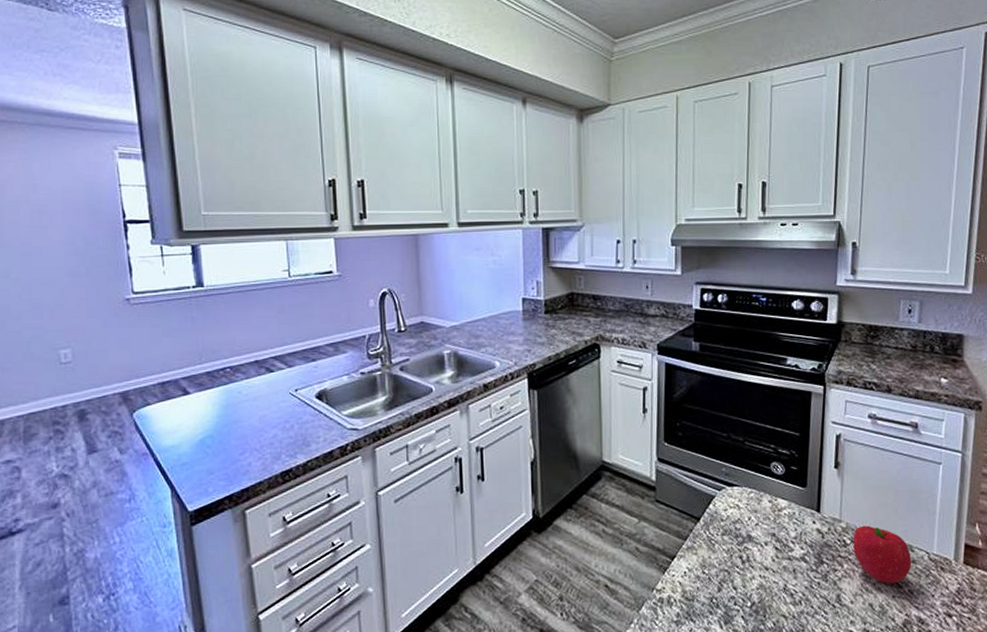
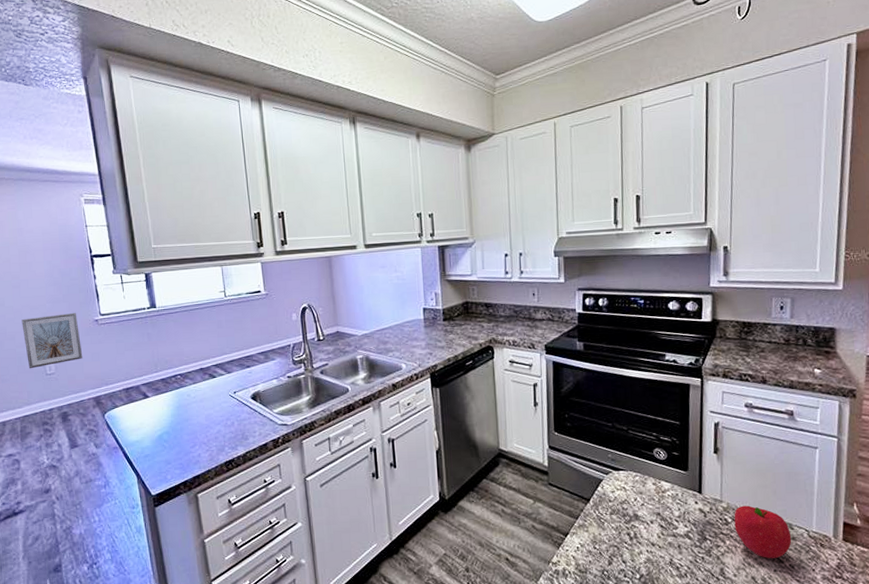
picture frame: none [31,289,109,356] -> present [21,313,83,369]

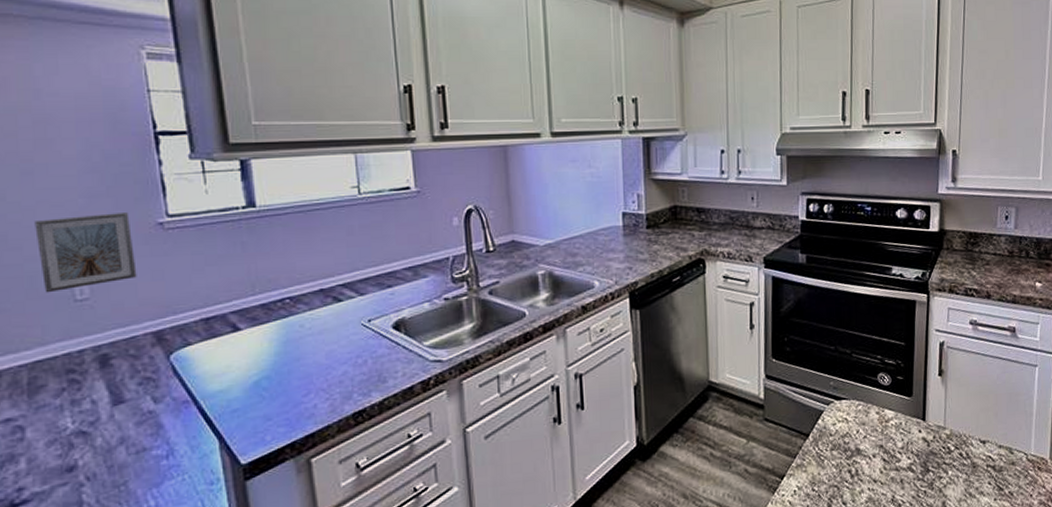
fruit: present [734,505,792,559] -> none [957,431,1012,487]

